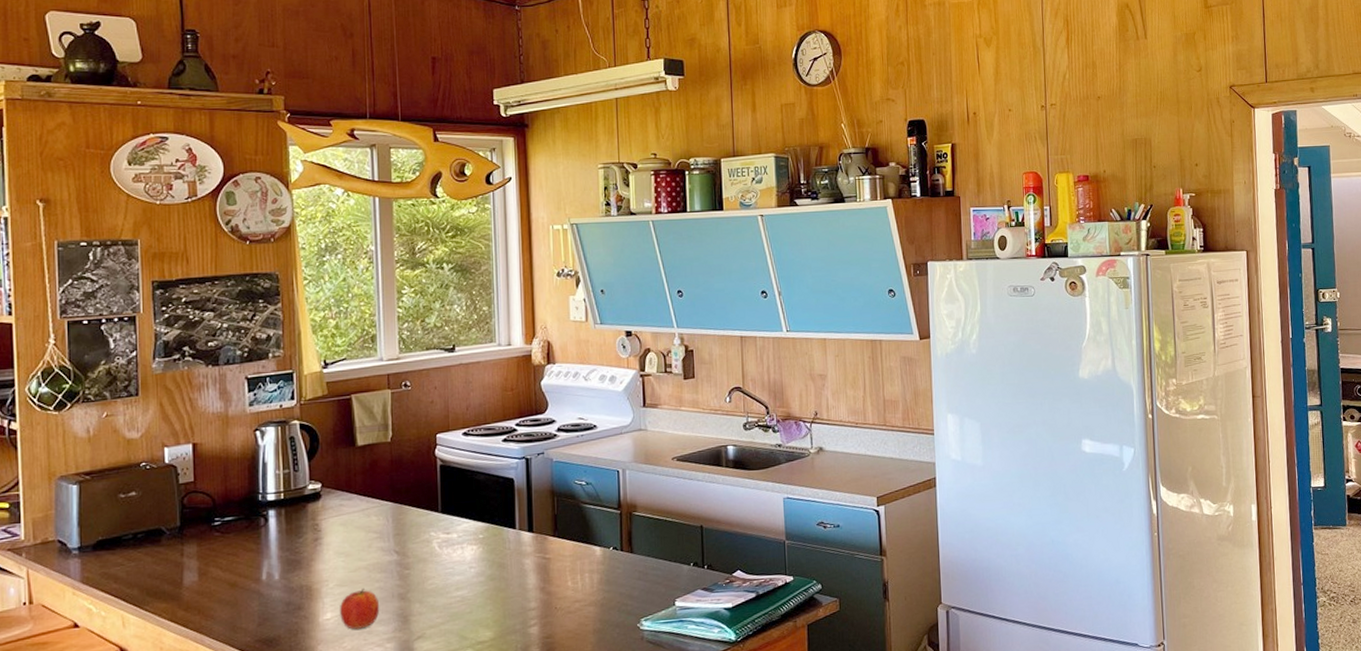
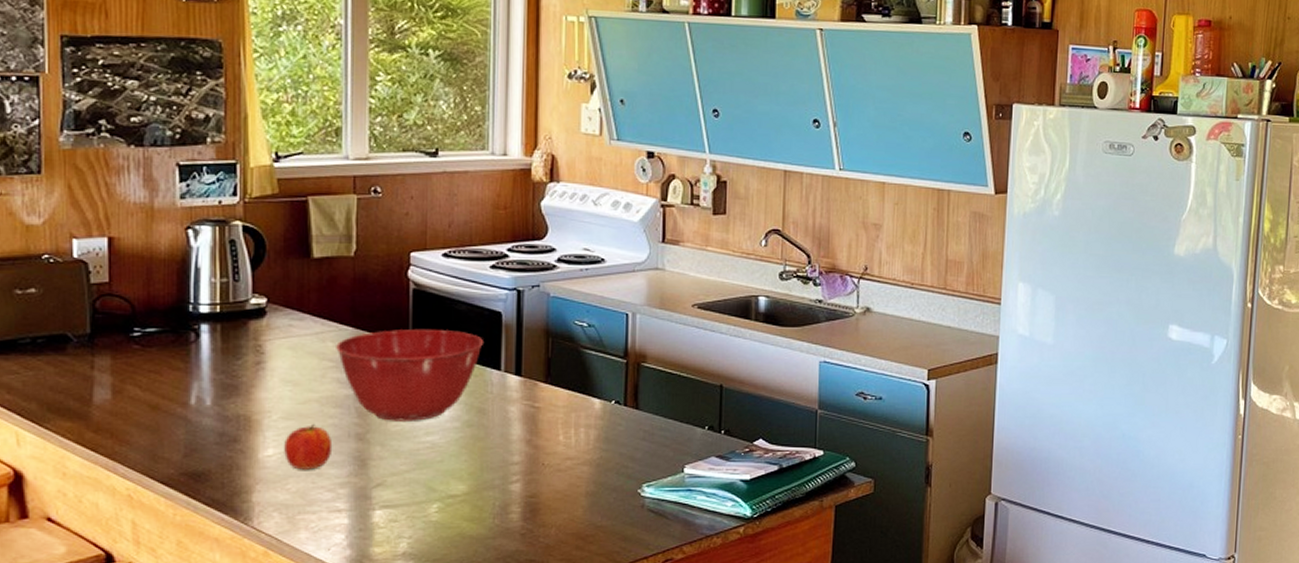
mixing bowl: none [379,497,500,581] -> present [336,328,483,421]

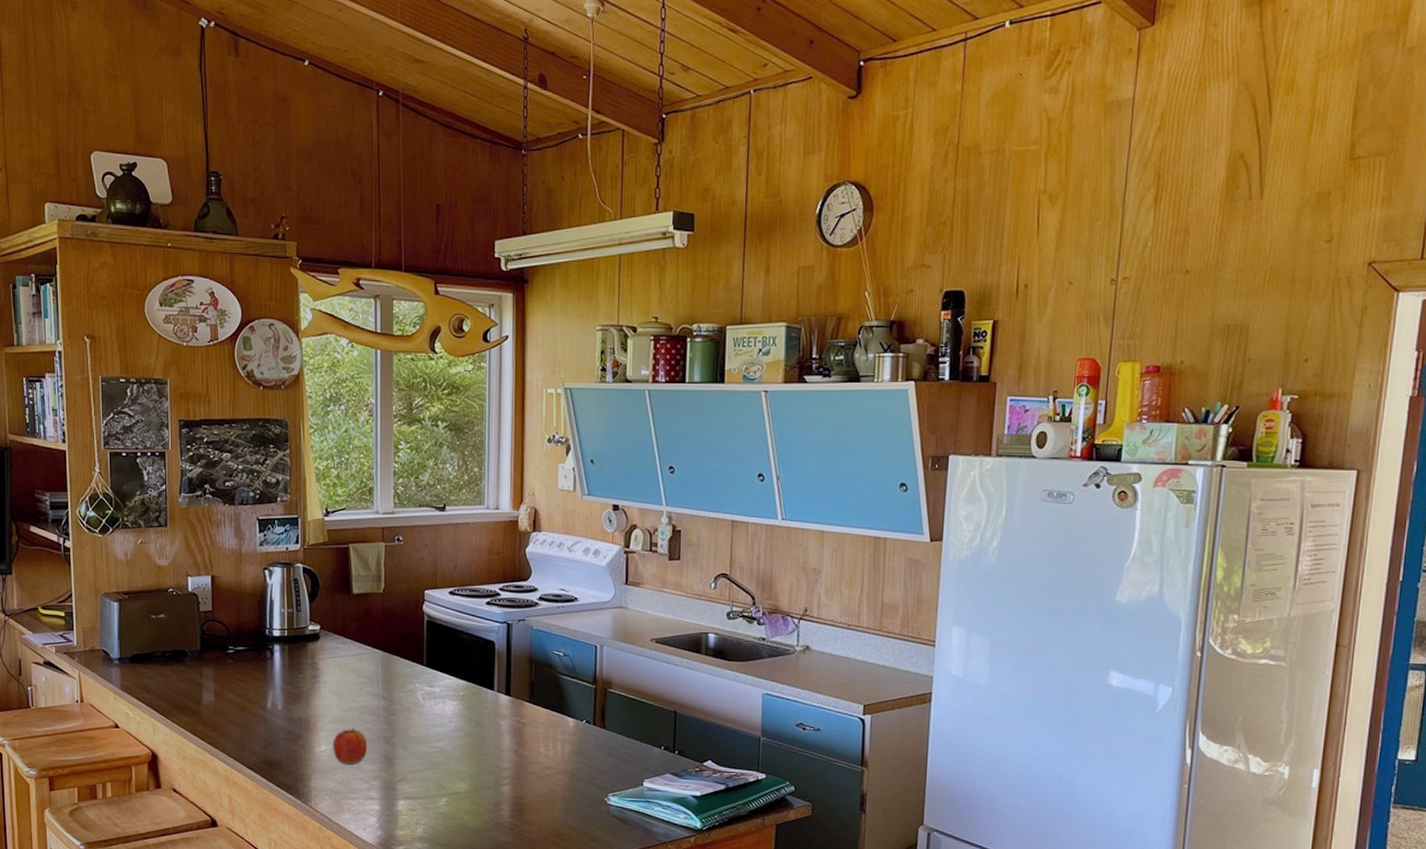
mixing bowl: present [336,328,483,421] -> none [370,653,480,730]

